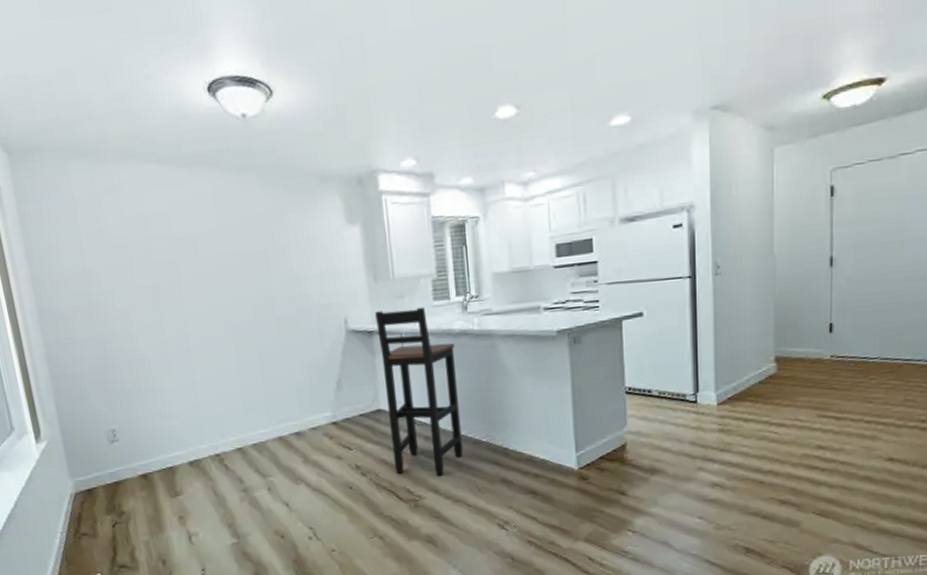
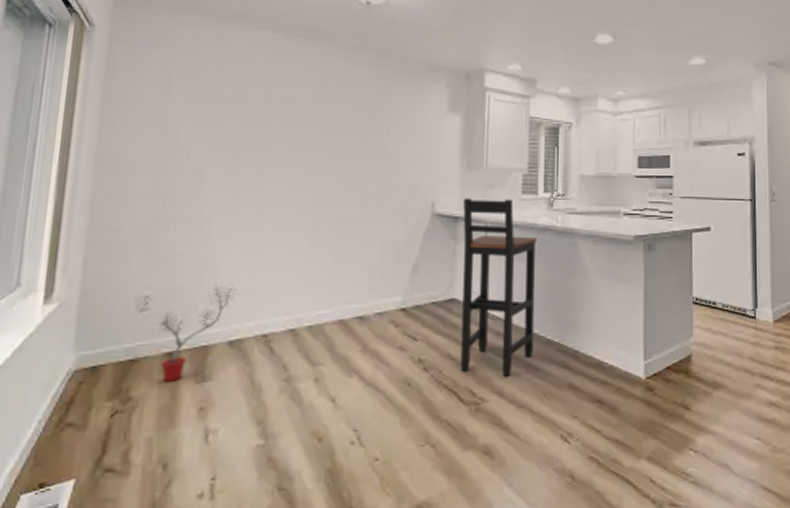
potted tree: none [128,416,188,499] -> present [159,285,239,383]

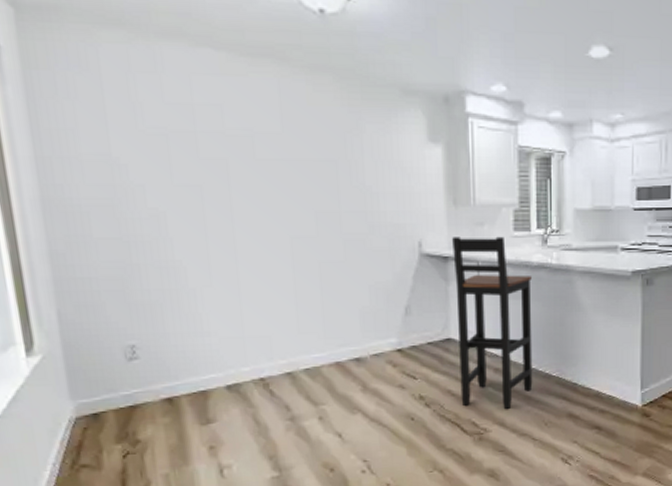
potted tree: present [159,285,239,383] -> none [151,333,229,426]

